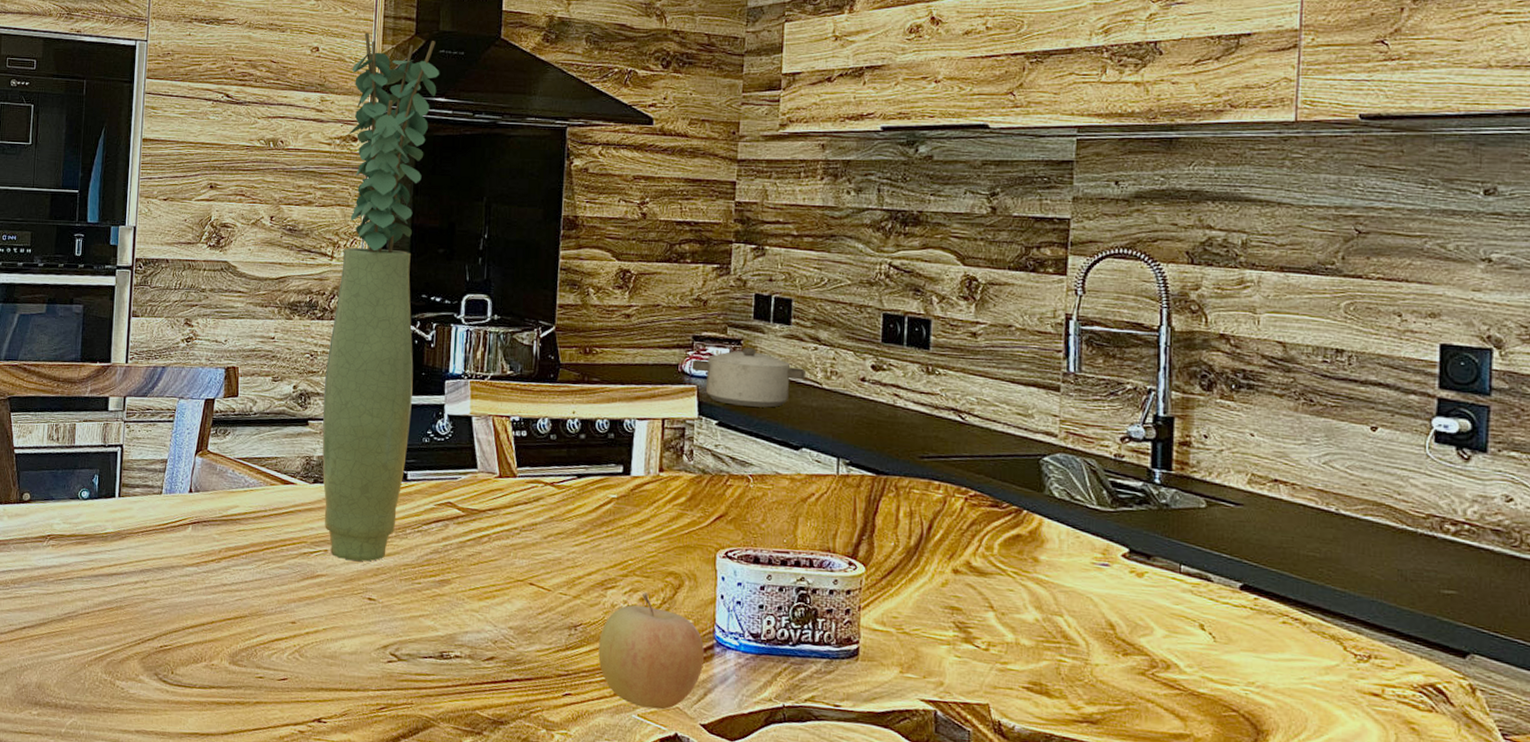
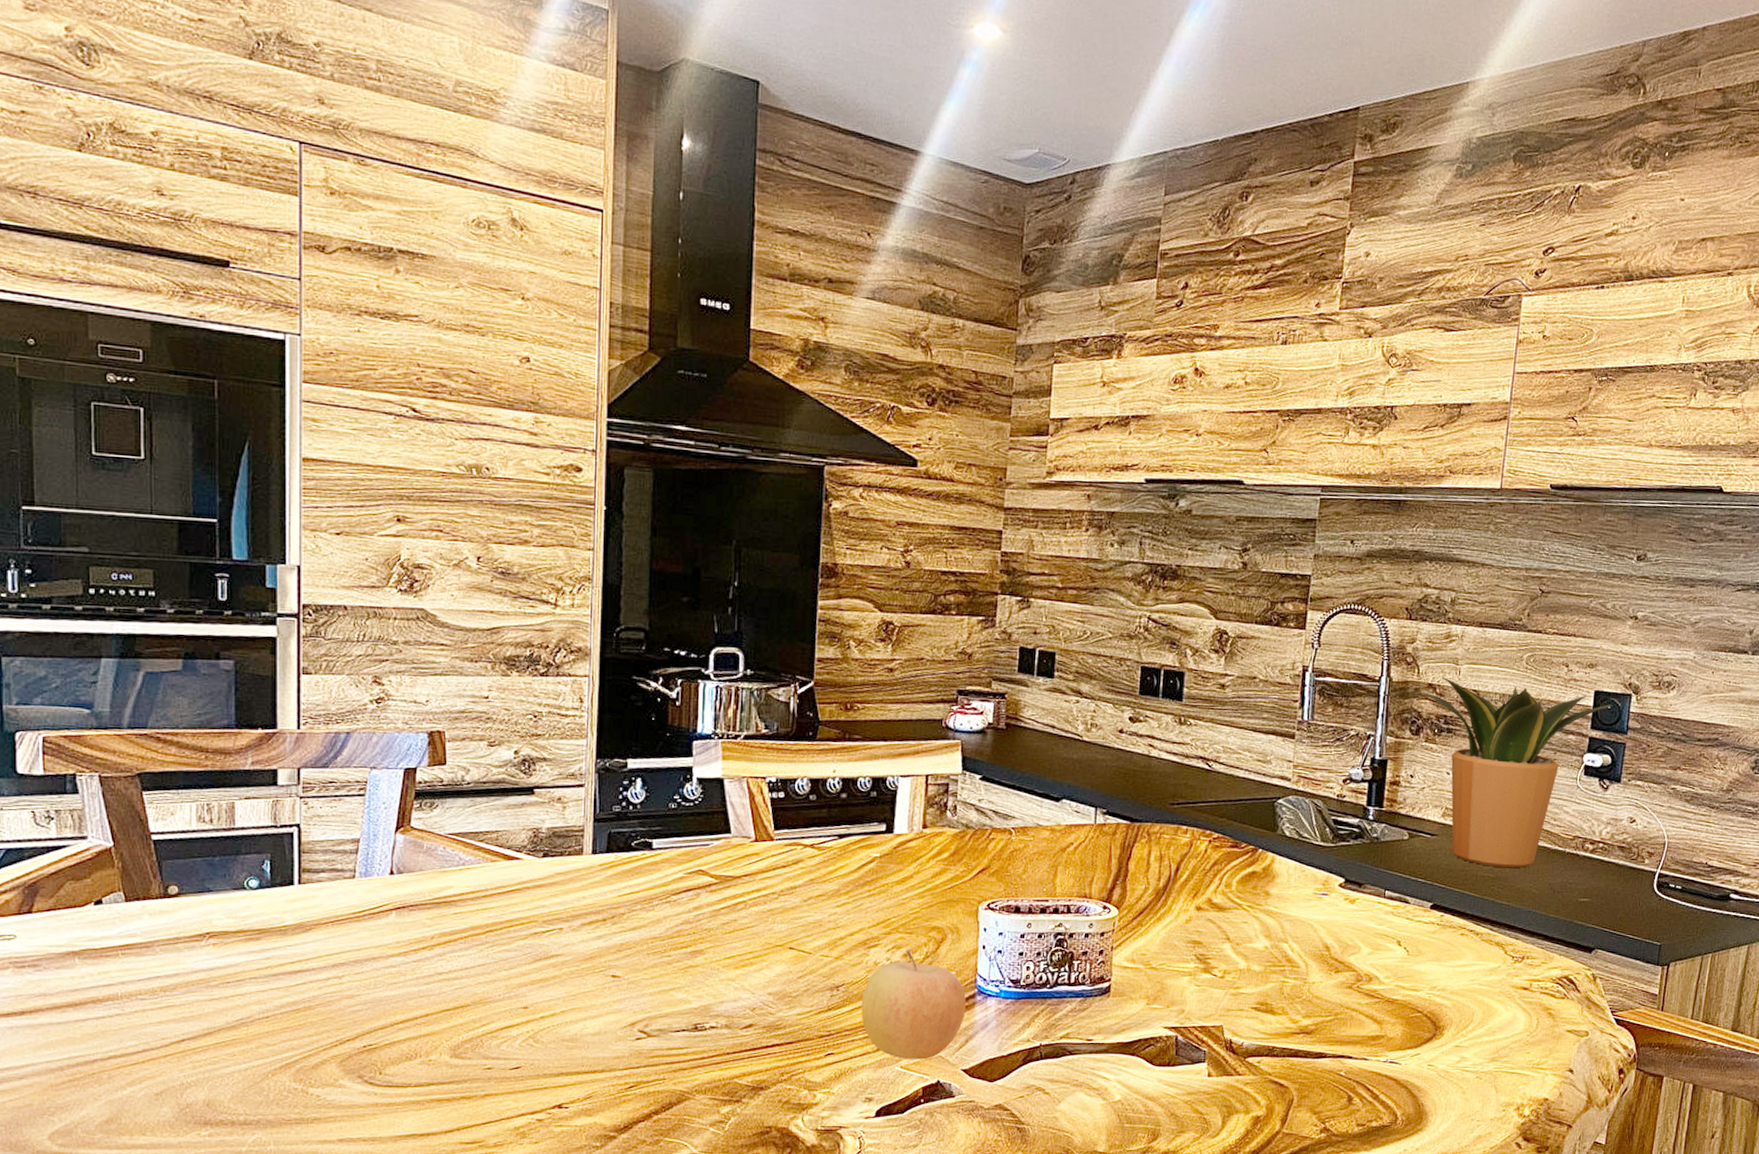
vase: present [322,33,440,561] -> none [551,344,679,937]
cooking pot: present [691,347,806,408] -> none [956,701,1067,761]
potted plant: none [1210,326,1466,549] -> present [1420,676,1612,869]

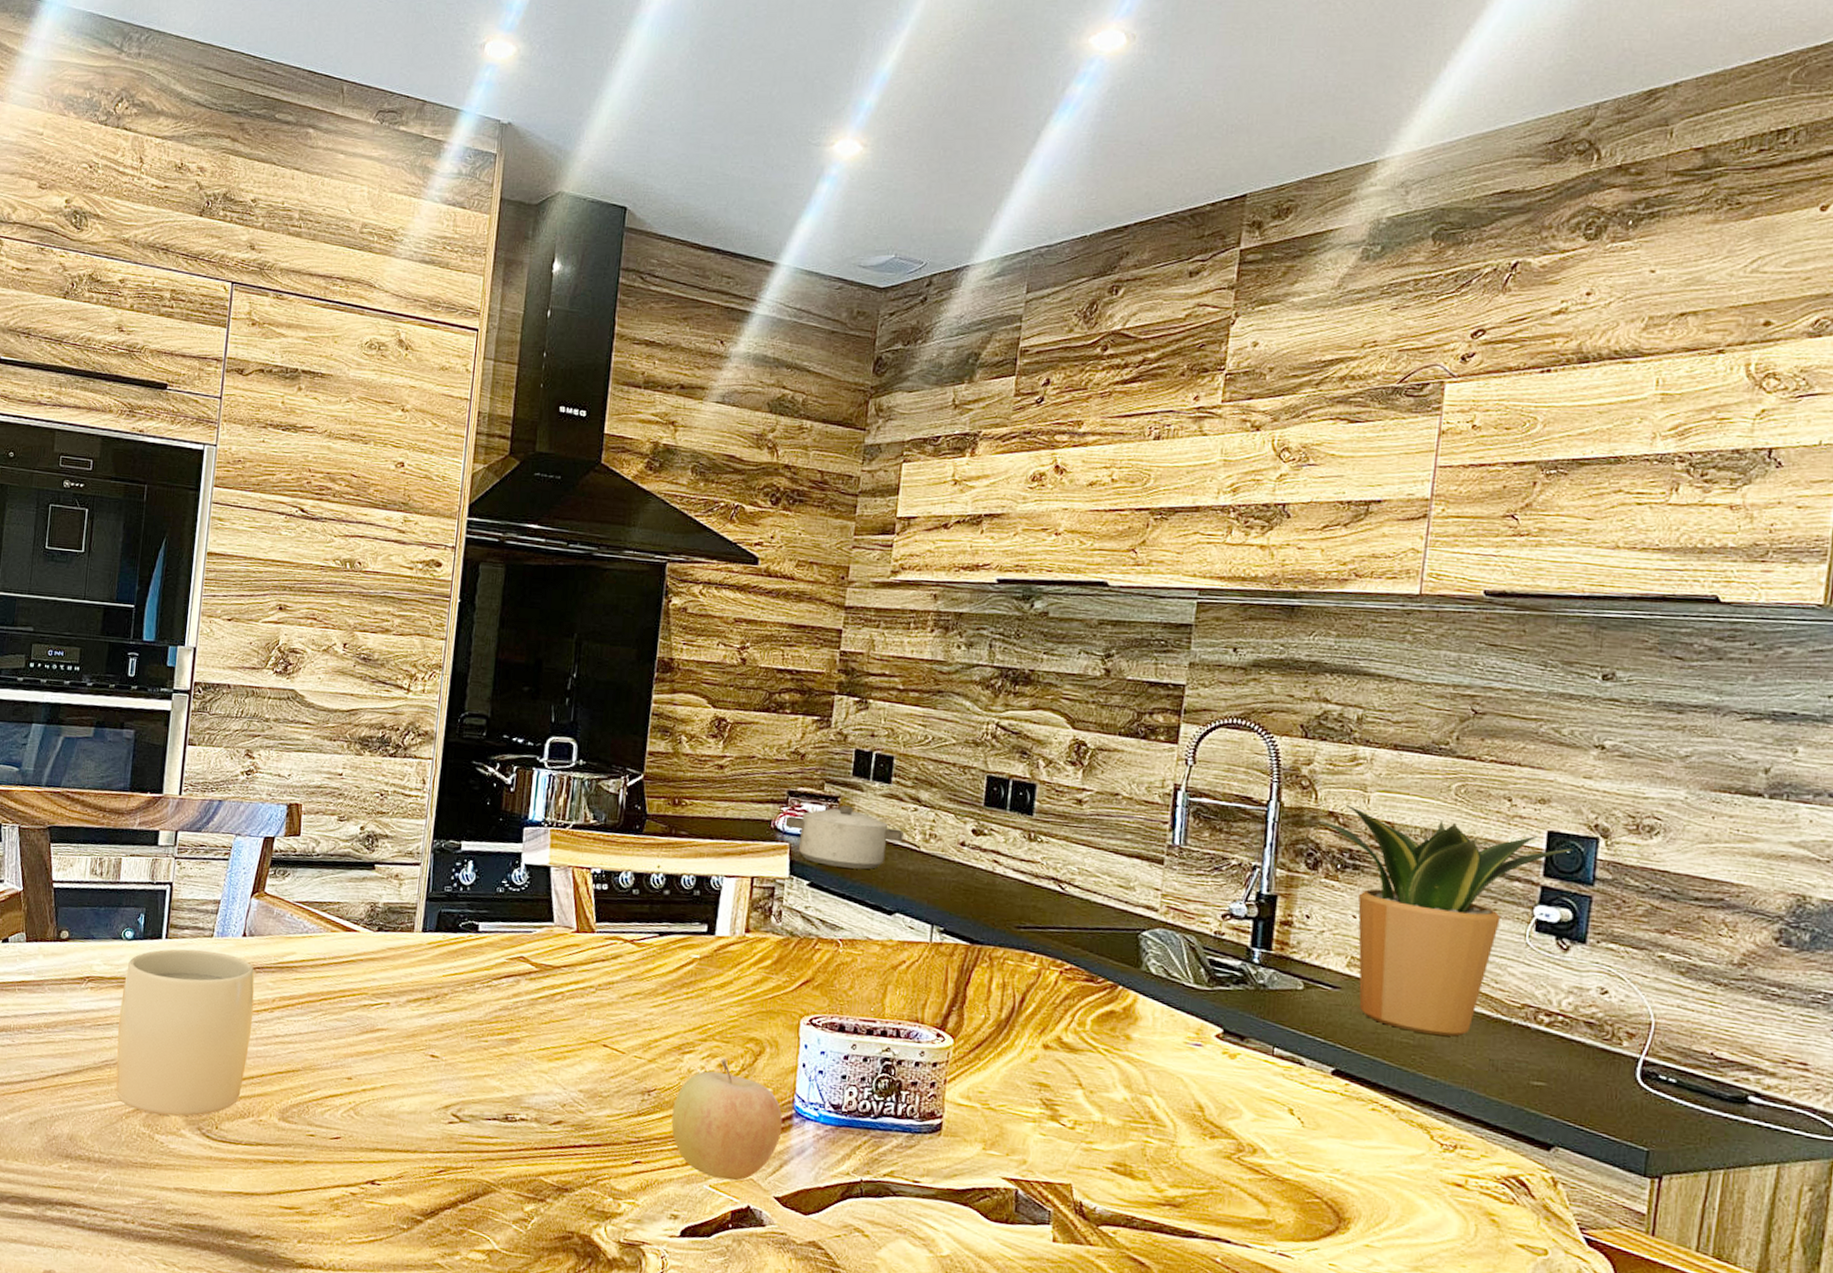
mug: none [251,892,411,1067] -> present [116,949,255,1117]
cooking pot: none [956,701,1067,761] -> present [785,805,904,870]

